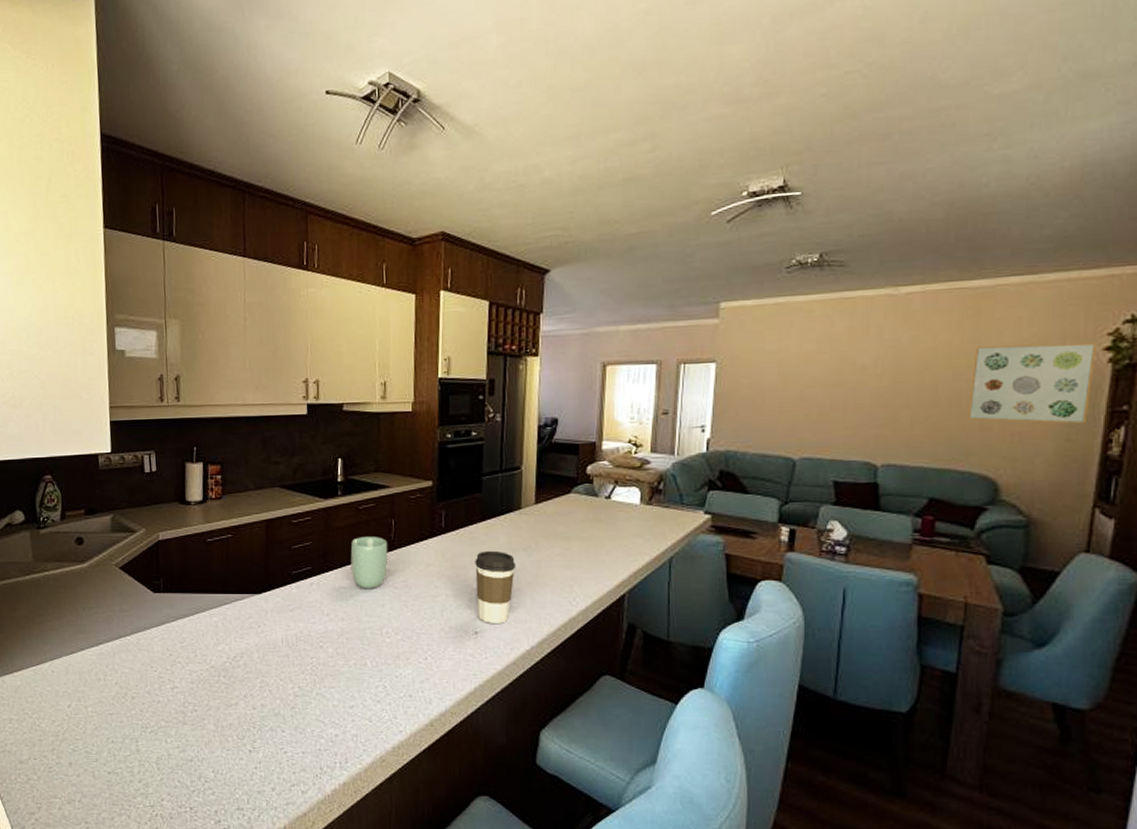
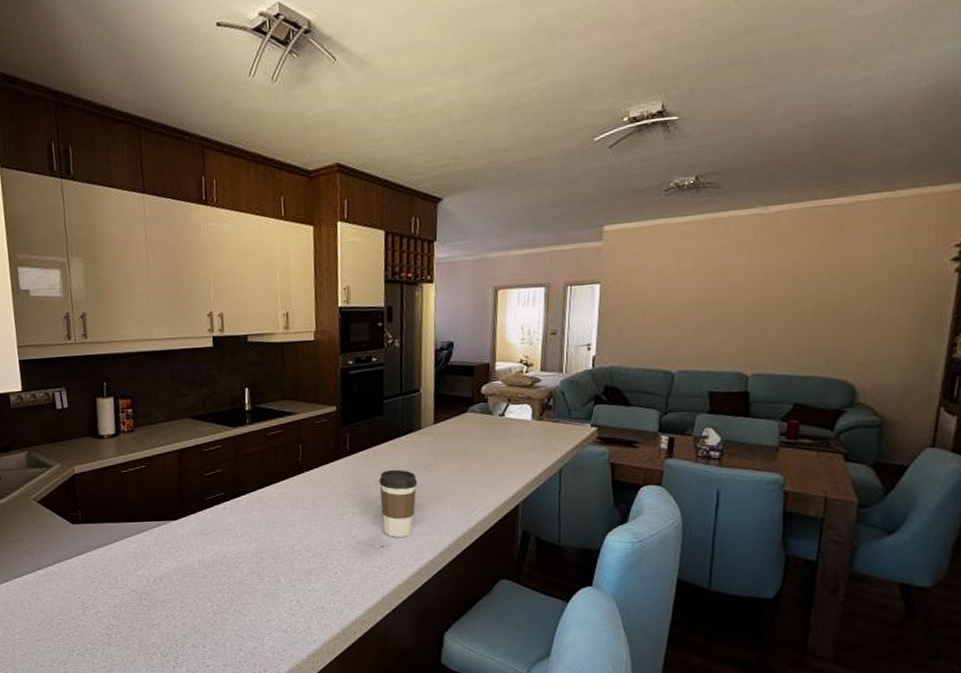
cup: present [350,537,388,588] -> none [260,461,297,510]
wall art: present [967,343,1097,424] -> none [829,254,946,330]

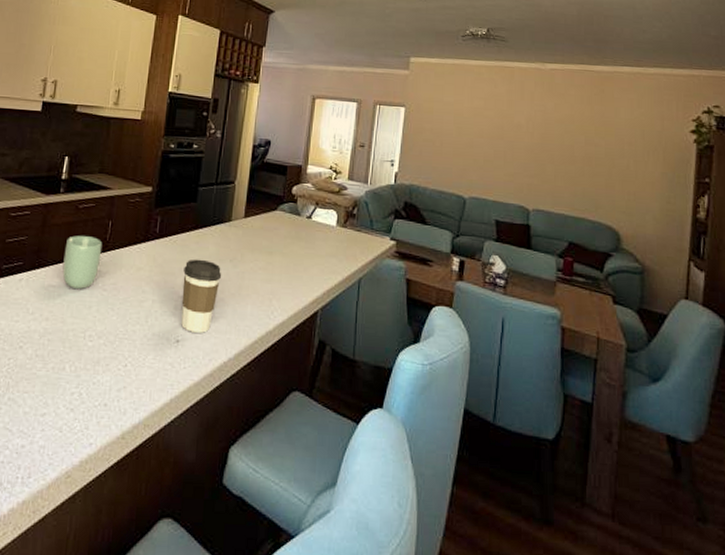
cup: none [260,461,297,510] -> present [62,235,103,289]

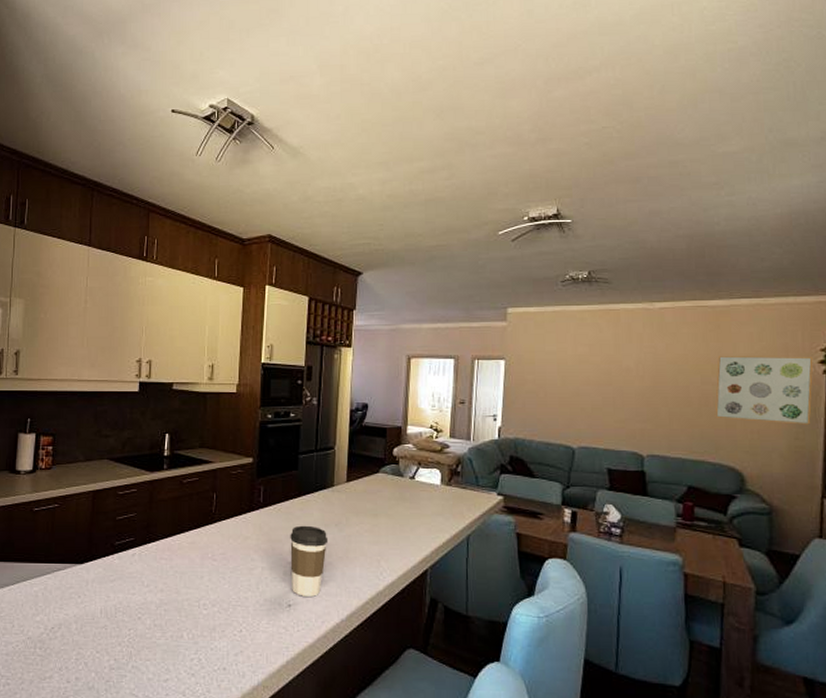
cup: present [62,235,103,289] -> none [173,510,209,560]
wall art: none [596,119,686,190] -> present [715,356,813,425]

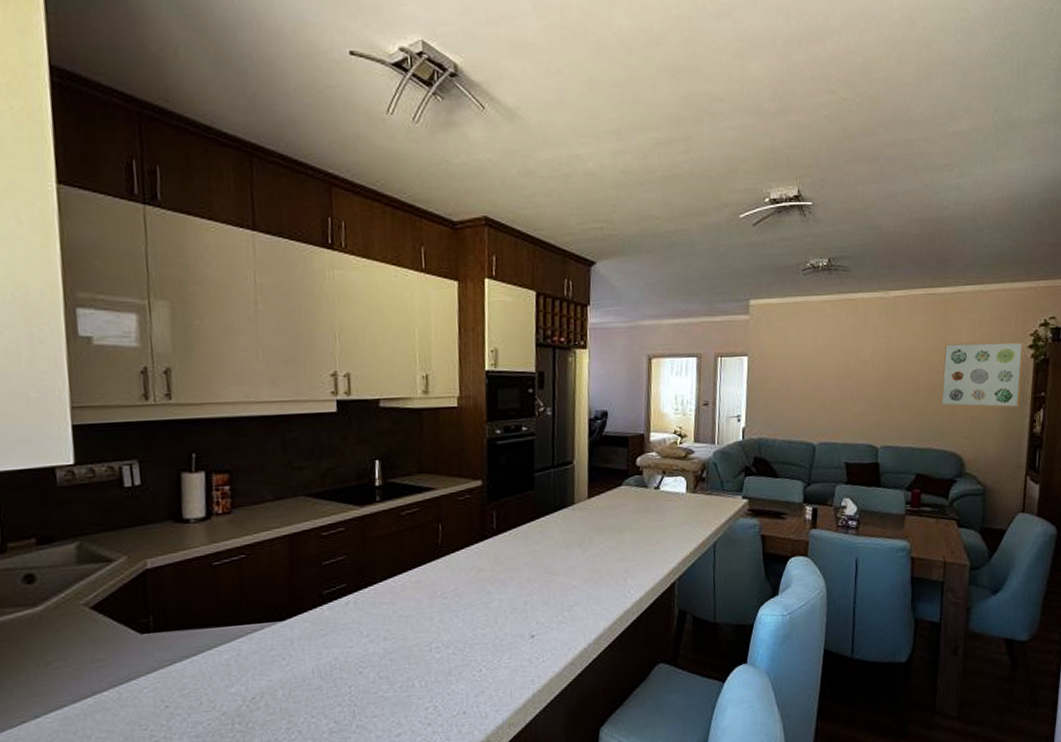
coffee cup: present [290,525,329,597] -> none [529,549,571,625]

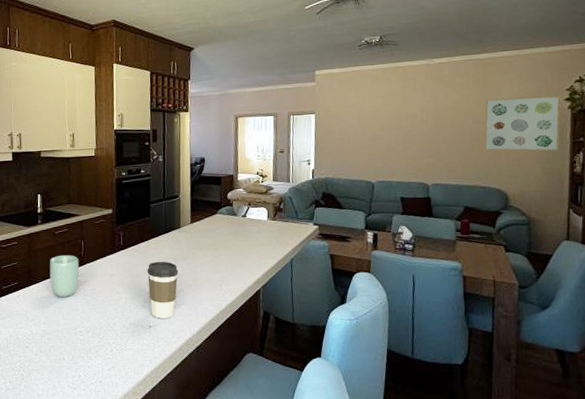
cup: none [392,544,436,602] -> present [49,255,79,297]
coffee cup: none [529,549,571,625] -> present [147,261,179,319]

